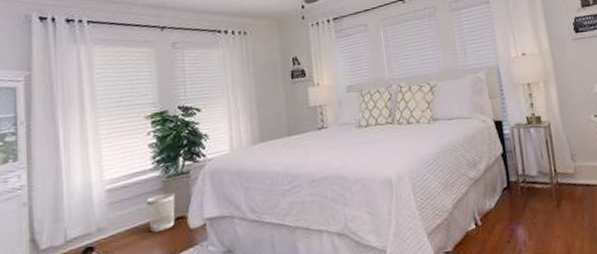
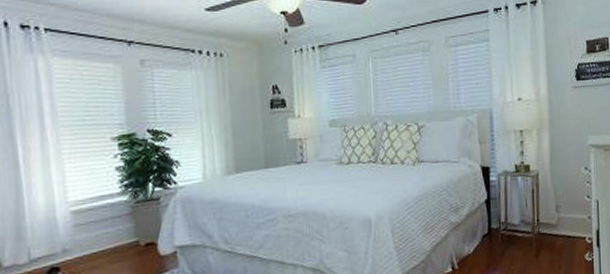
wastebasket: present [146,193,175,232] -> none [113,219,145,256]

